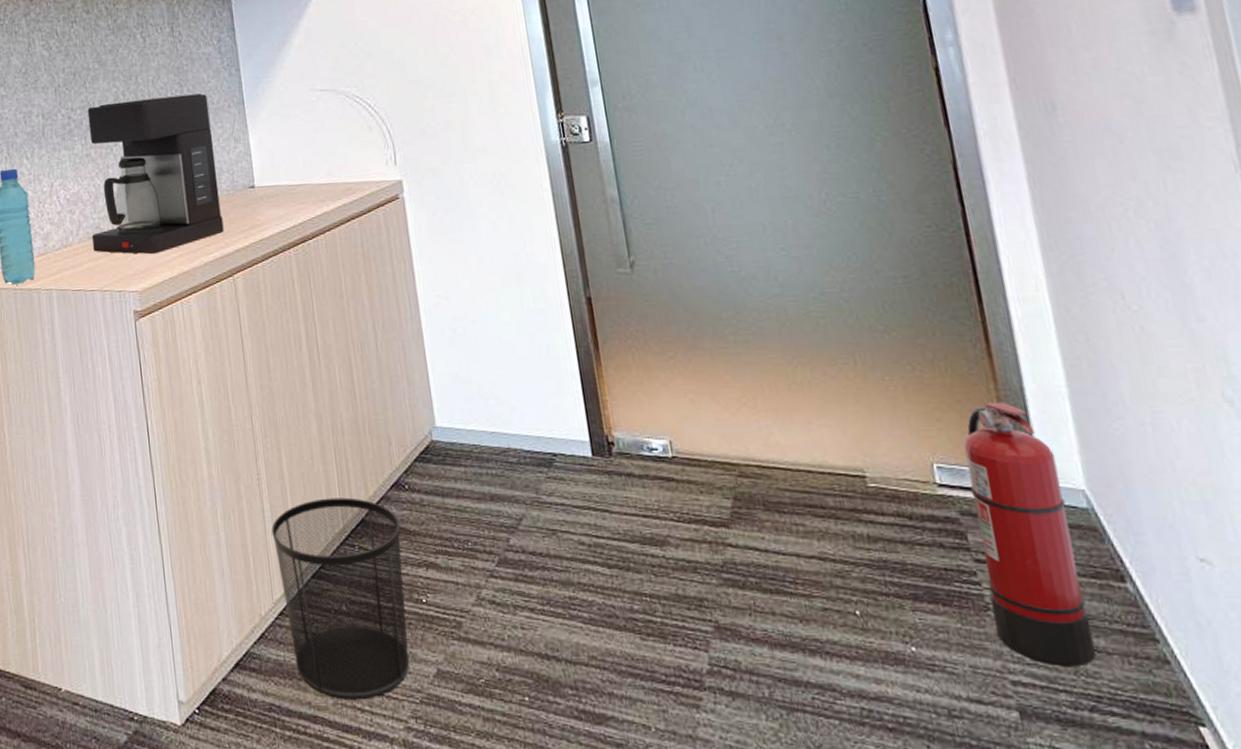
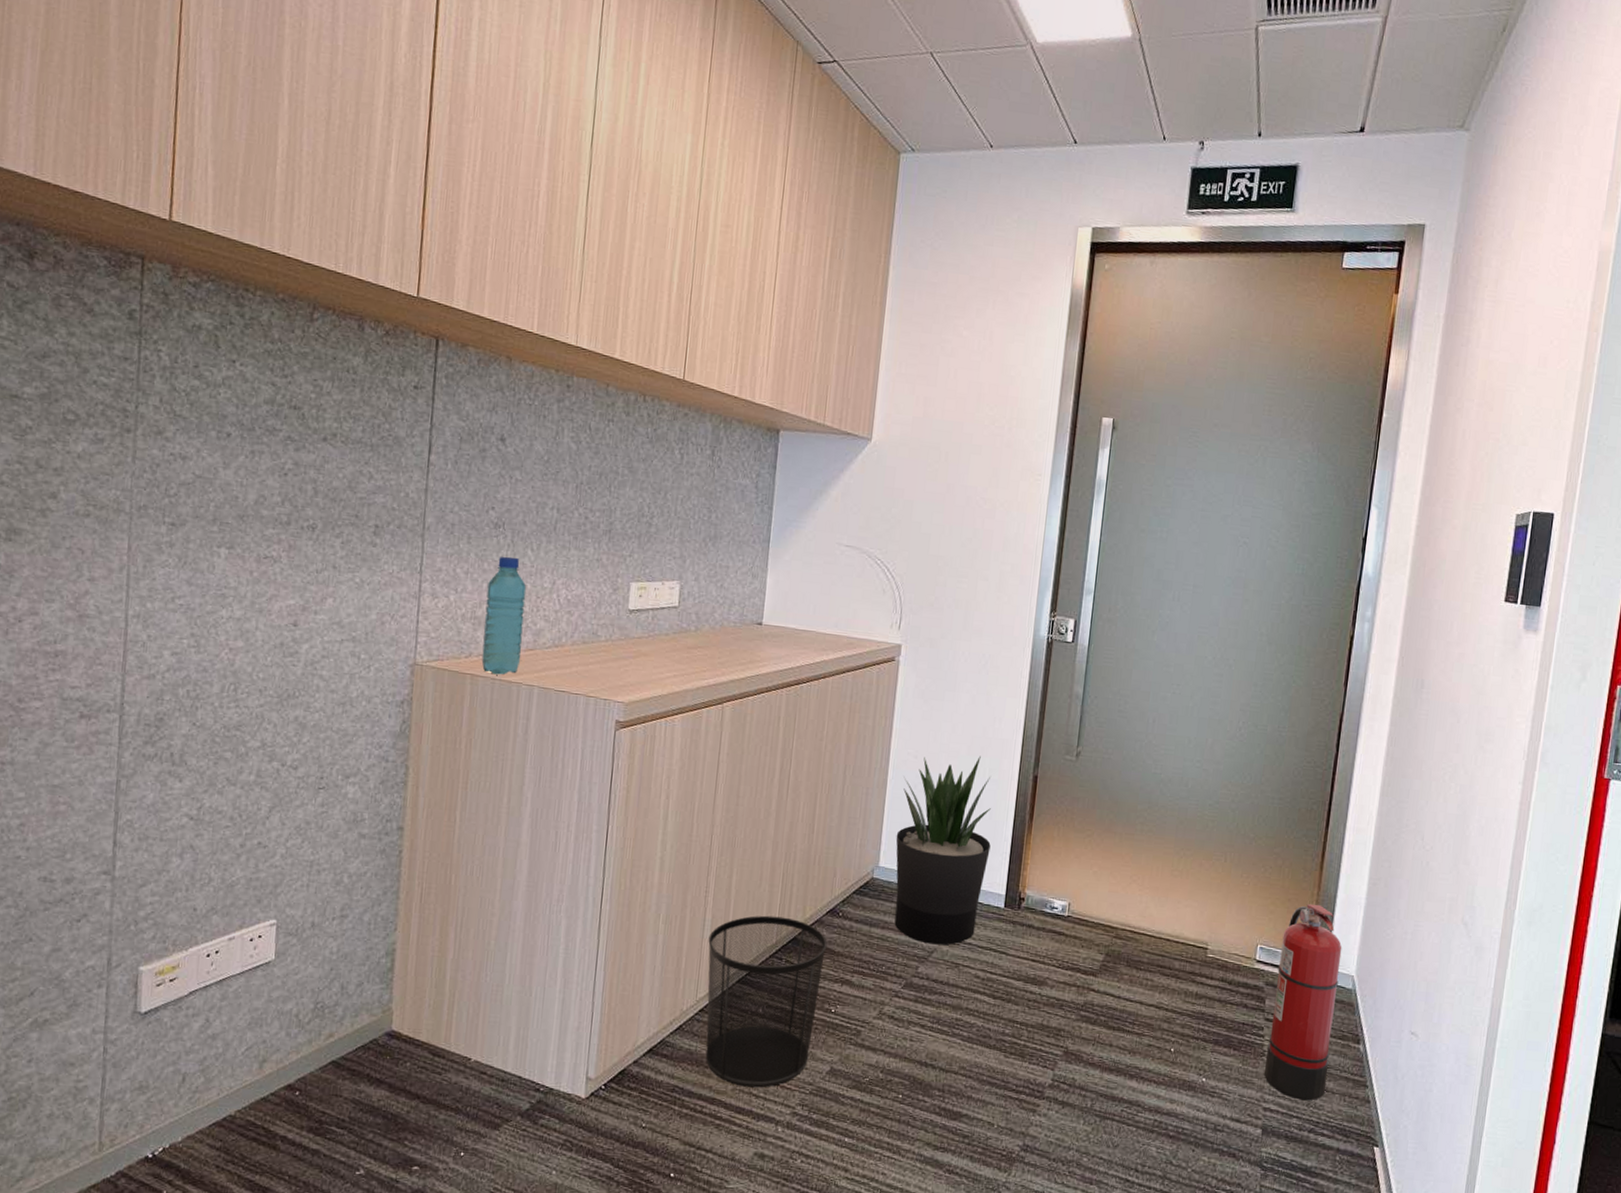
coffee maker: present [87,93,224,255] -> none [585,511,734,671]
planter: none [439,285,565,510] -> present [894,756,991,945]

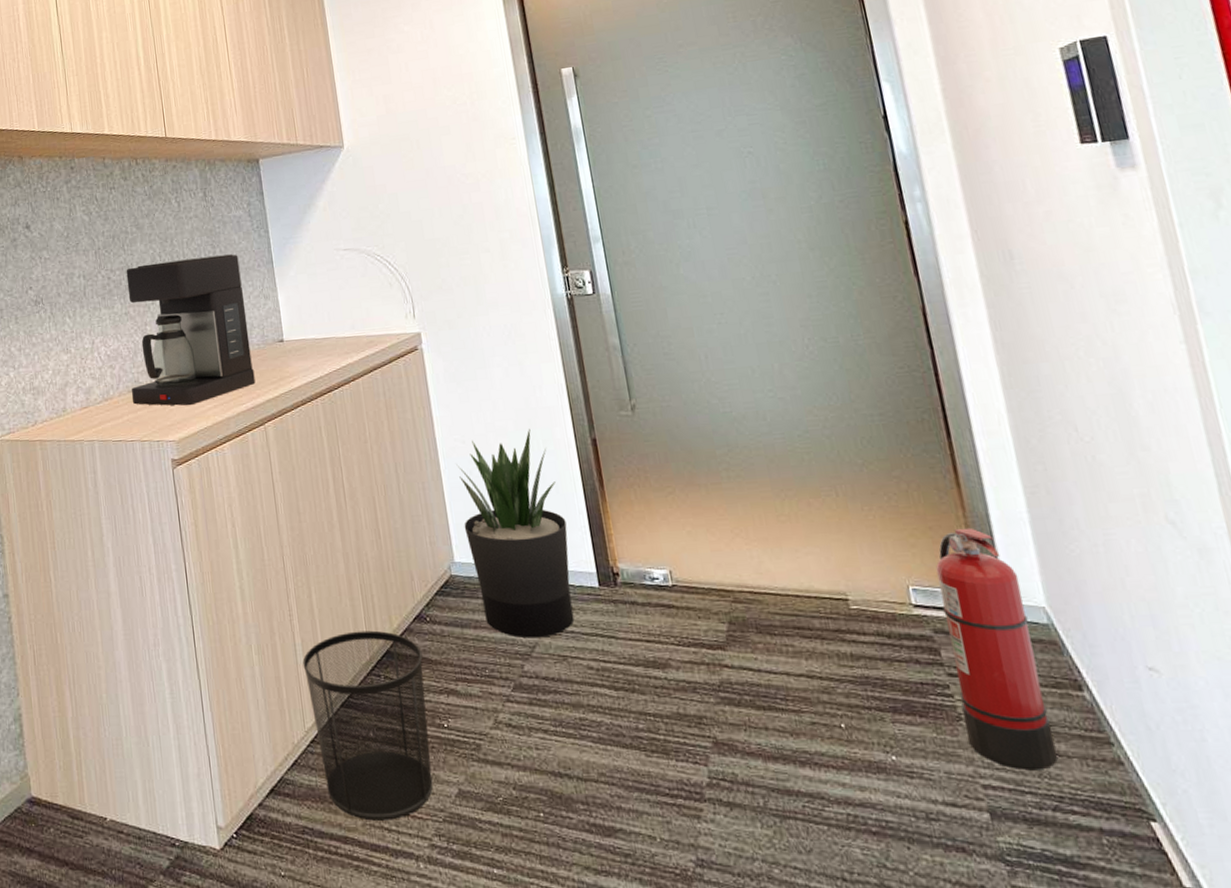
water bottle: present [481,556,527,675] -> none [38,327,79,437]
coffee maker: none [585,511,734,671] -> present [126,254,256,406]

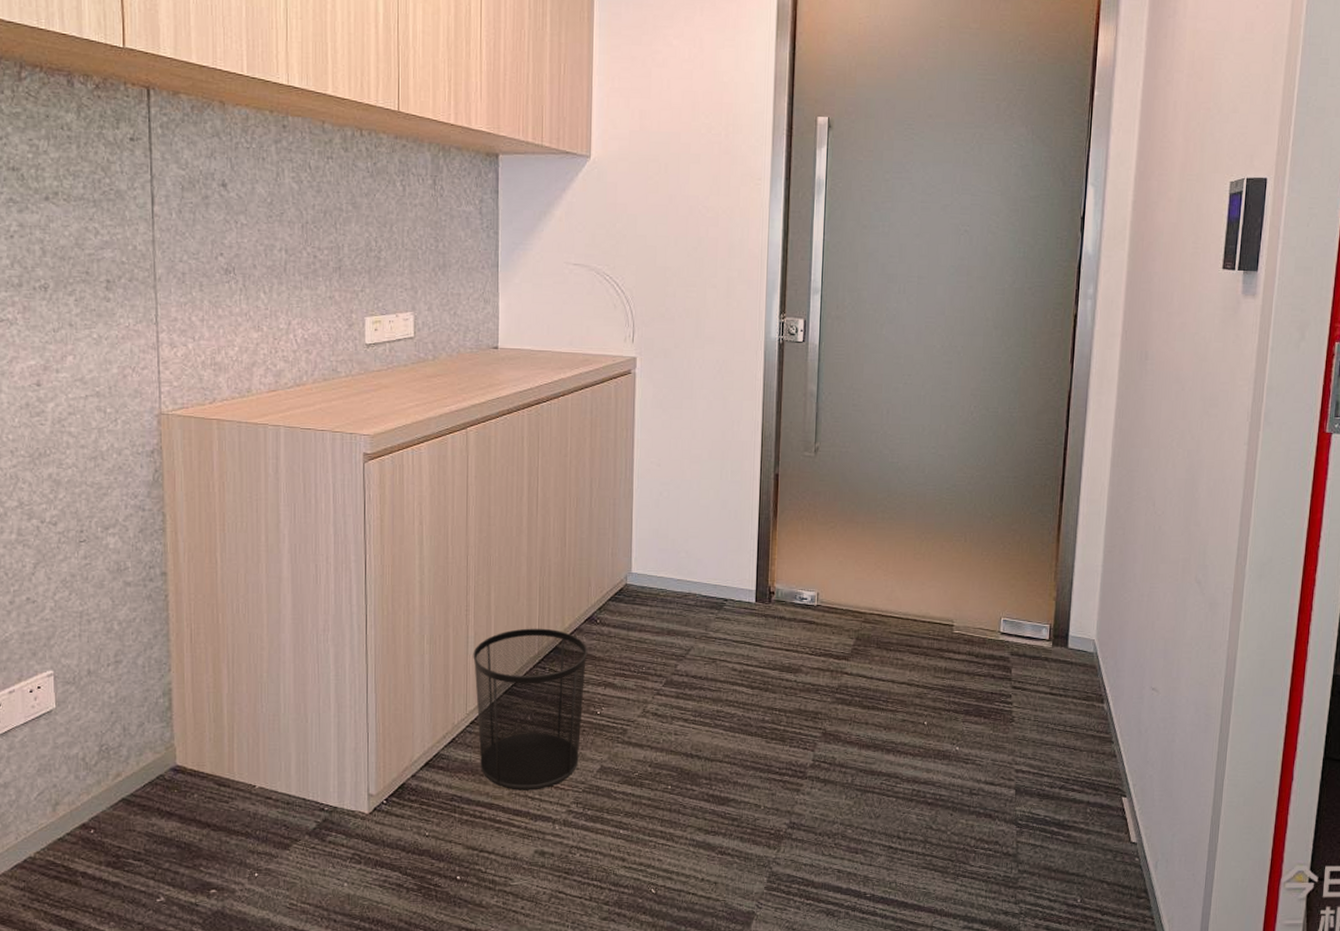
coffee maker: present [126,254,256,406] -> none [327,248,463,402]
planter: present [456,428,575,639] -> none [646,459,738,643]
fire extinguisher: present [935,527,1058,771] -> none [1015,575,1082,760]

